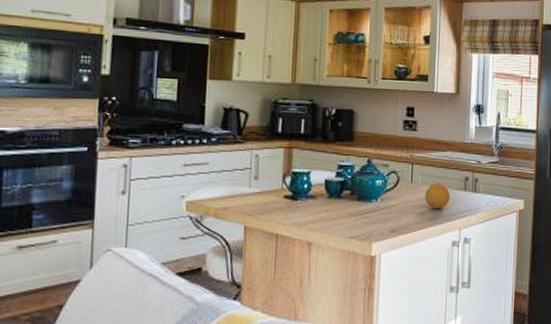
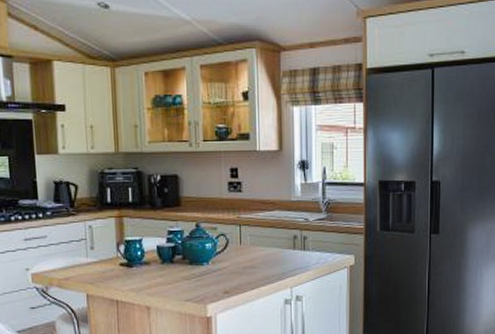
fruit: present [425,182,450,210] -> none [255,242,279,269]

